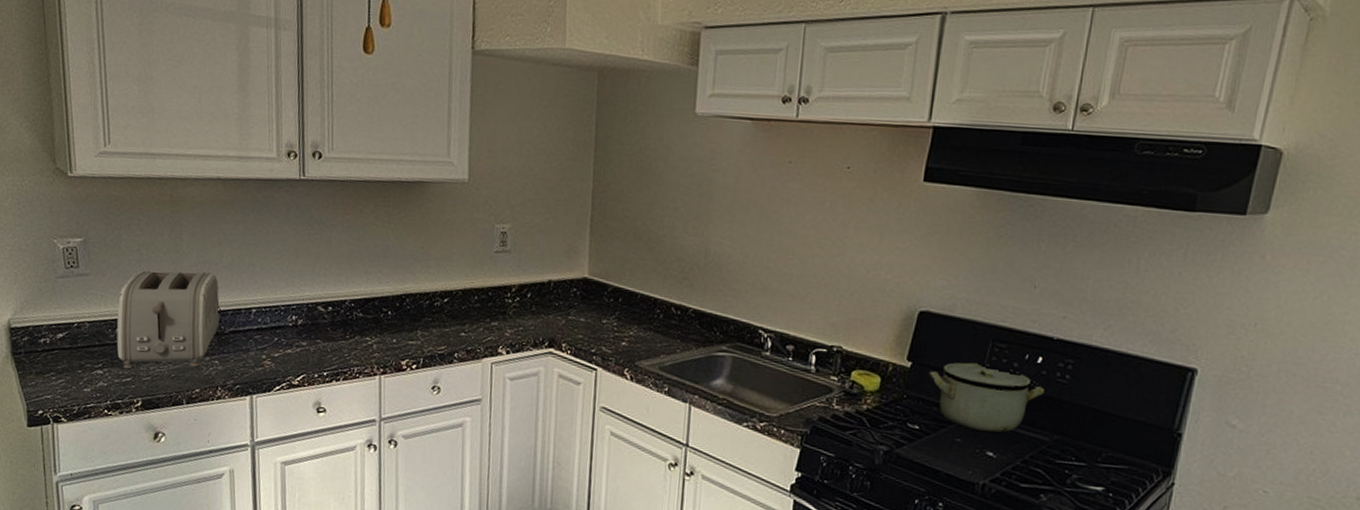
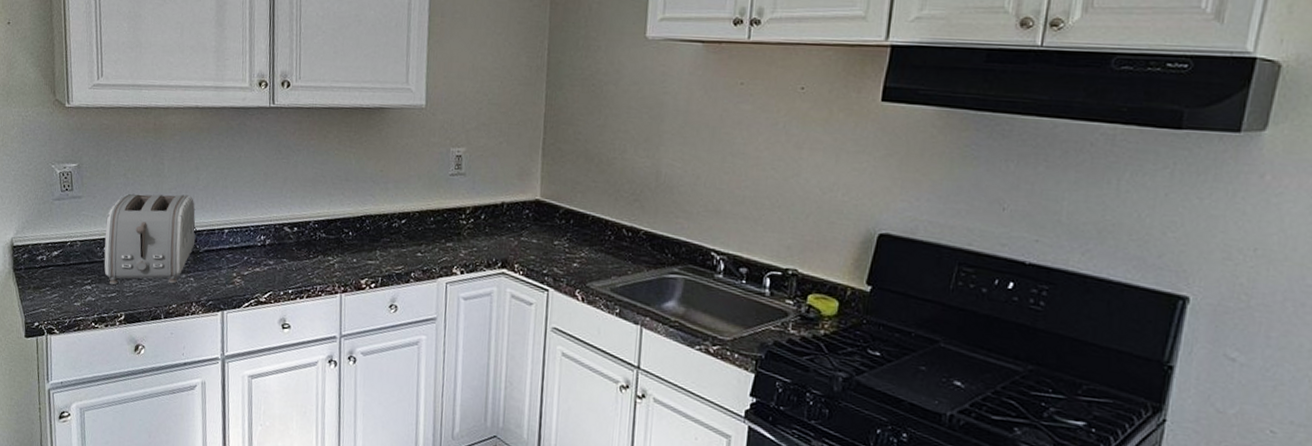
cooking pot: present [928,362,1044,433] -> none [890,287,1016,362]

